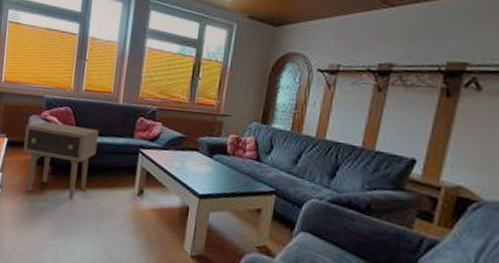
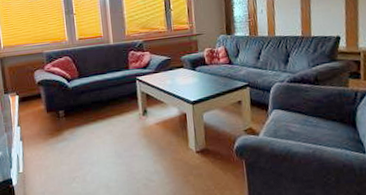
side table: present [23,122,99,199] -> none [33,69,100,136]

